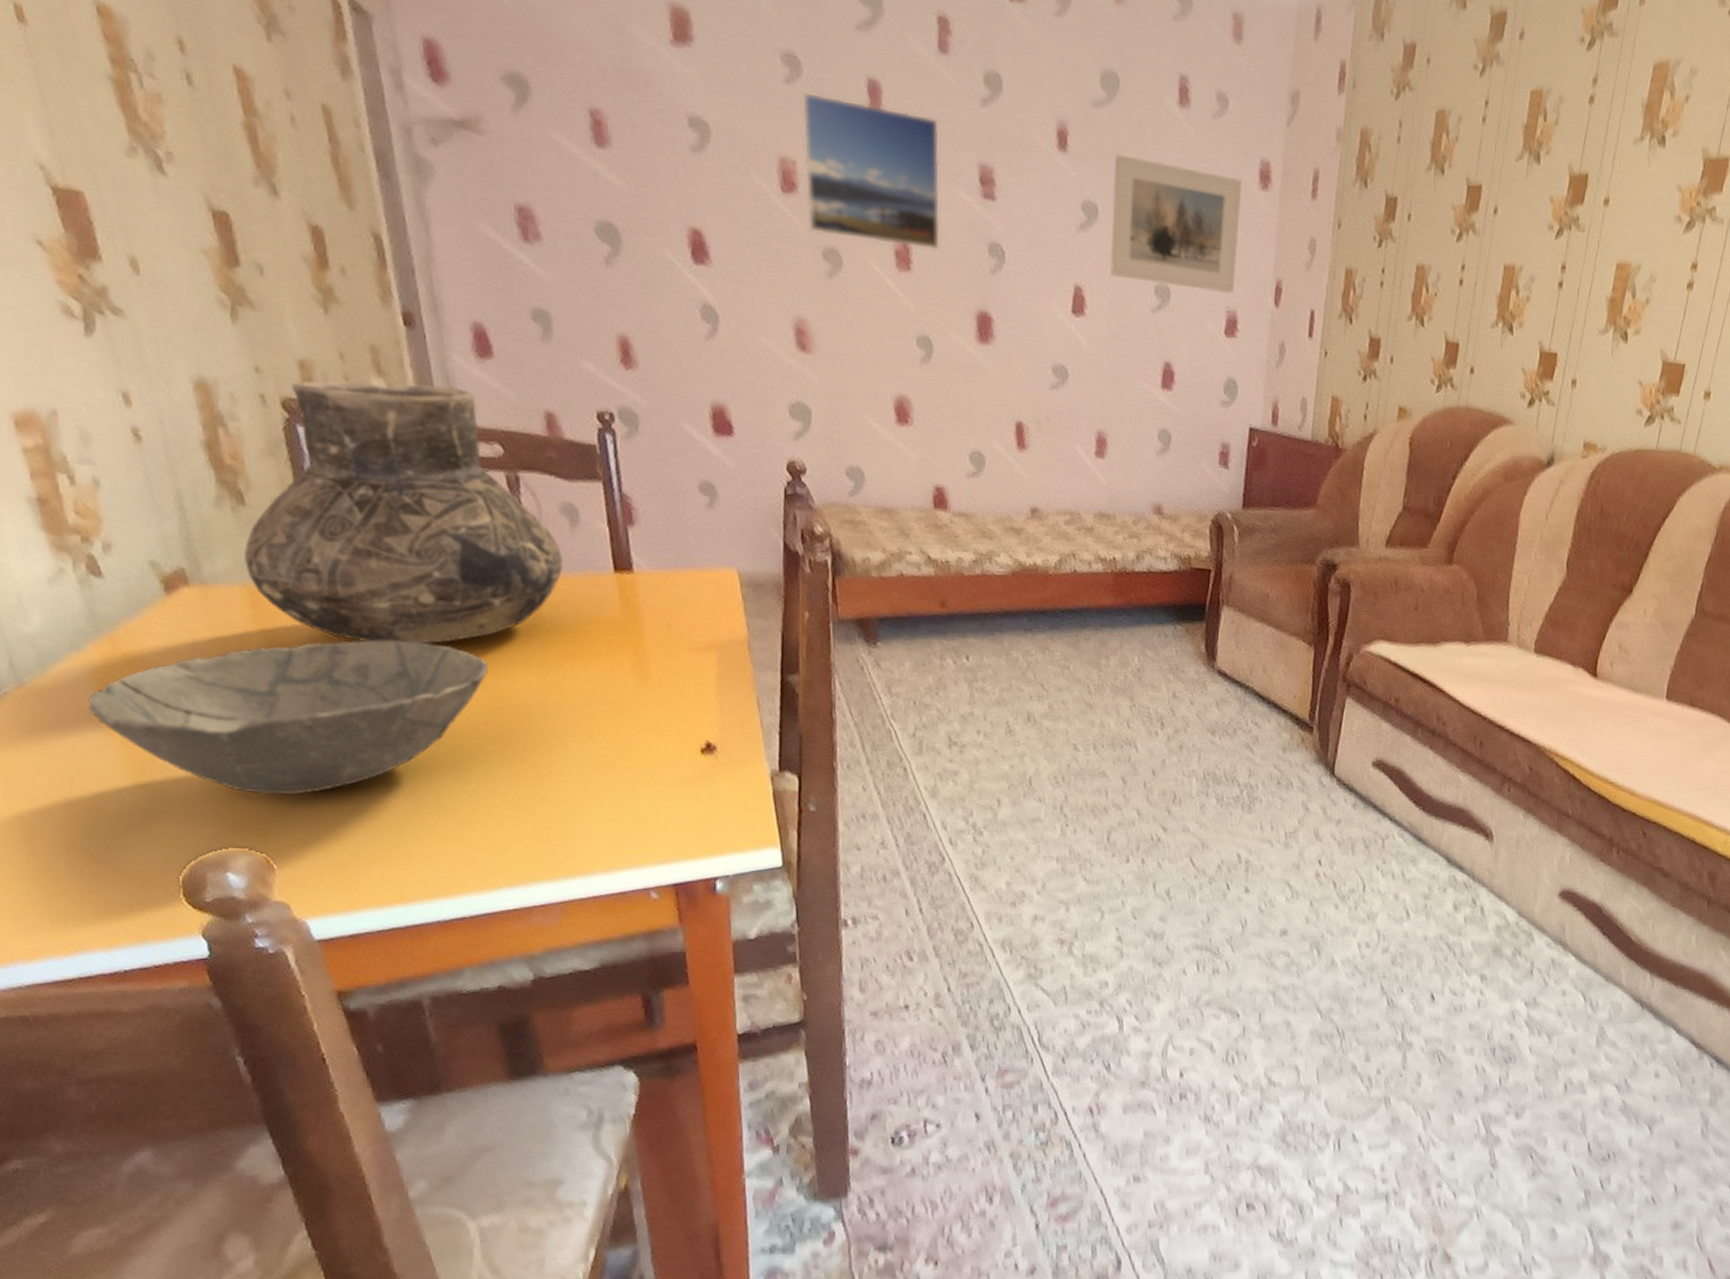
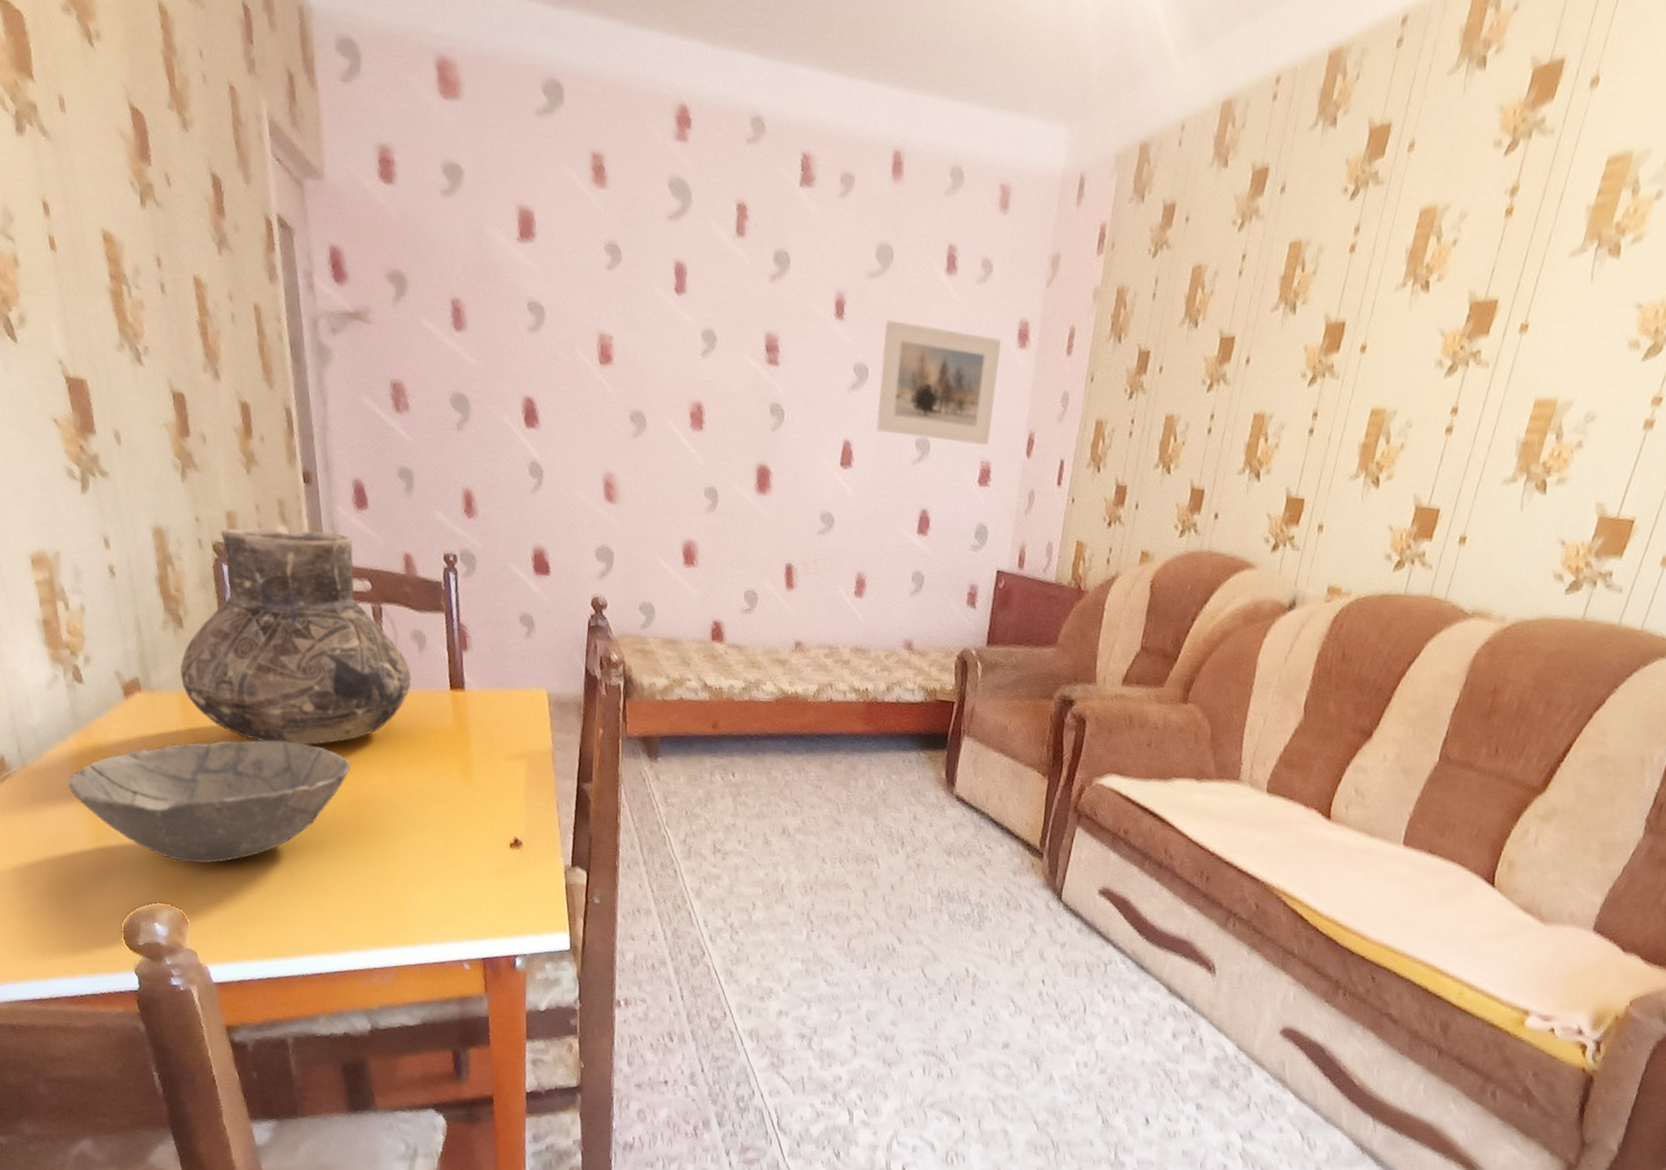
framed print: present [802,92,941,251] -> none [619,276,734,412]

